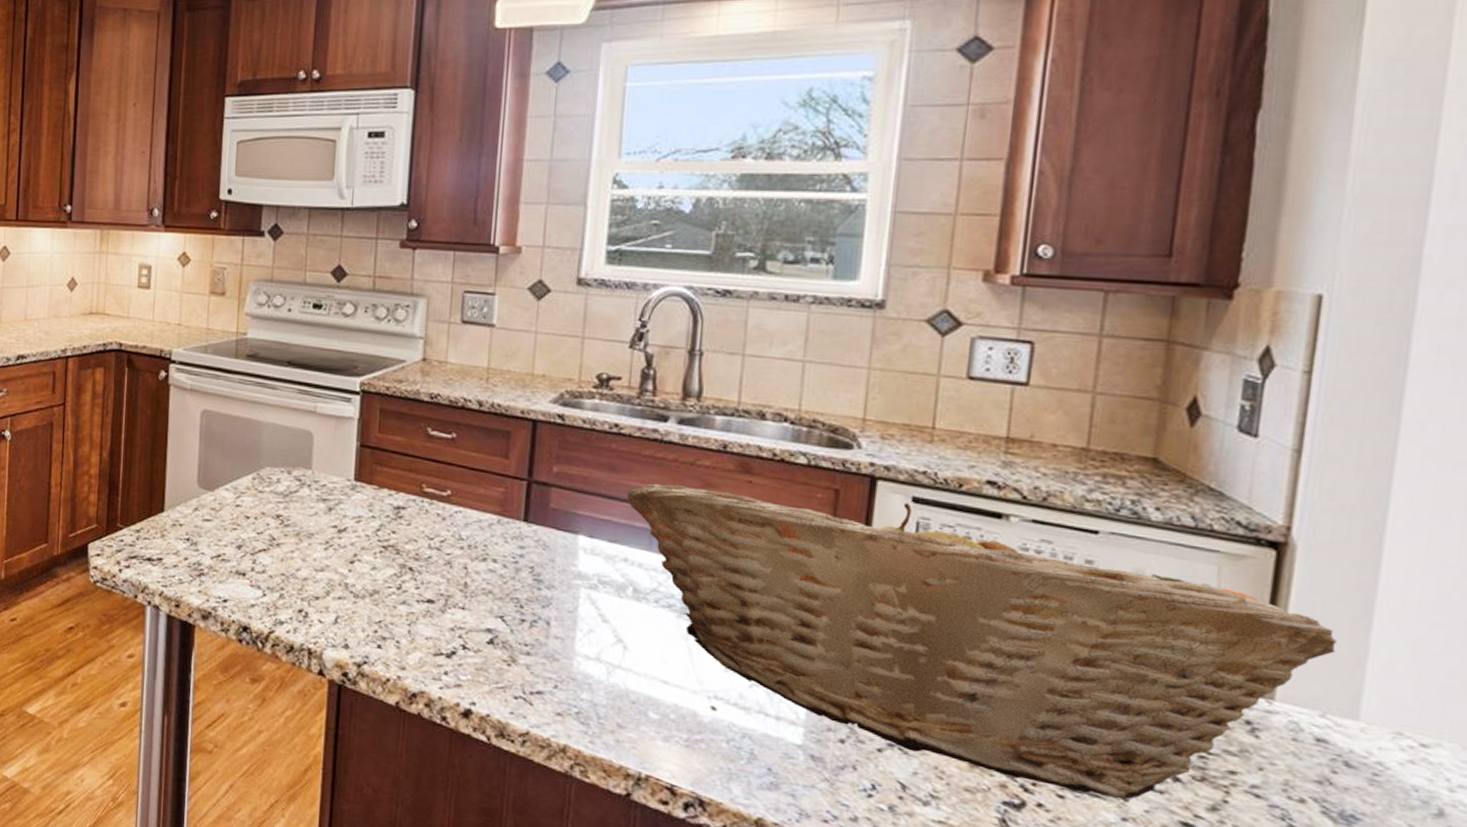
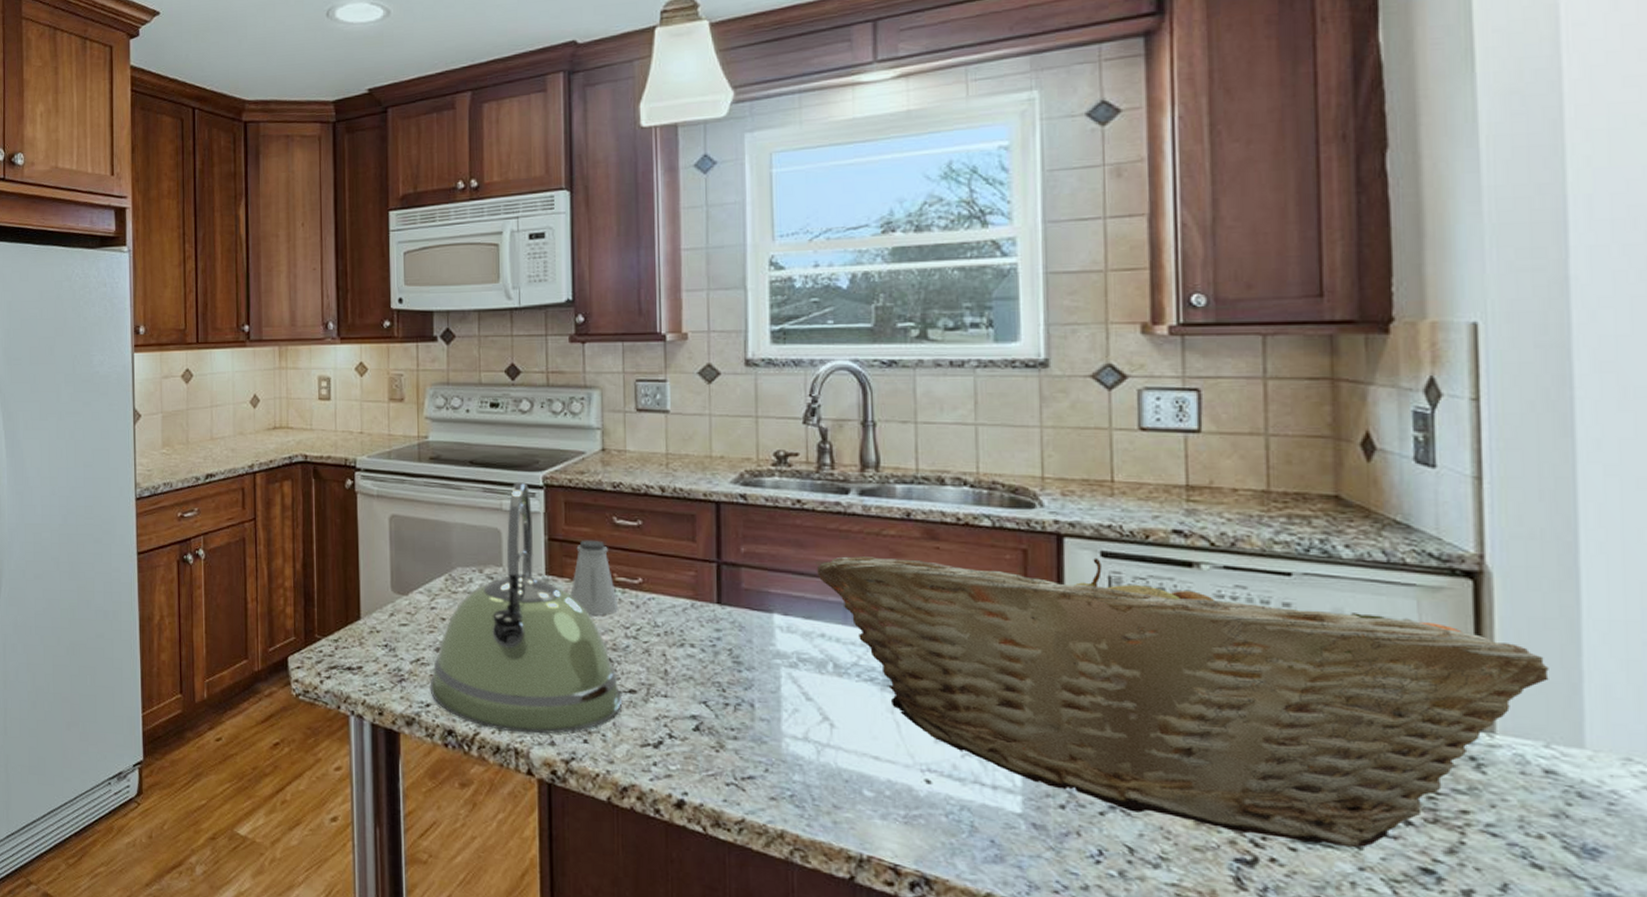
kettle: none [228,386,419,637] -> present [430,482,621,734]
saltshaker: none [377,448,425,526] -> present [570,539,619,617]

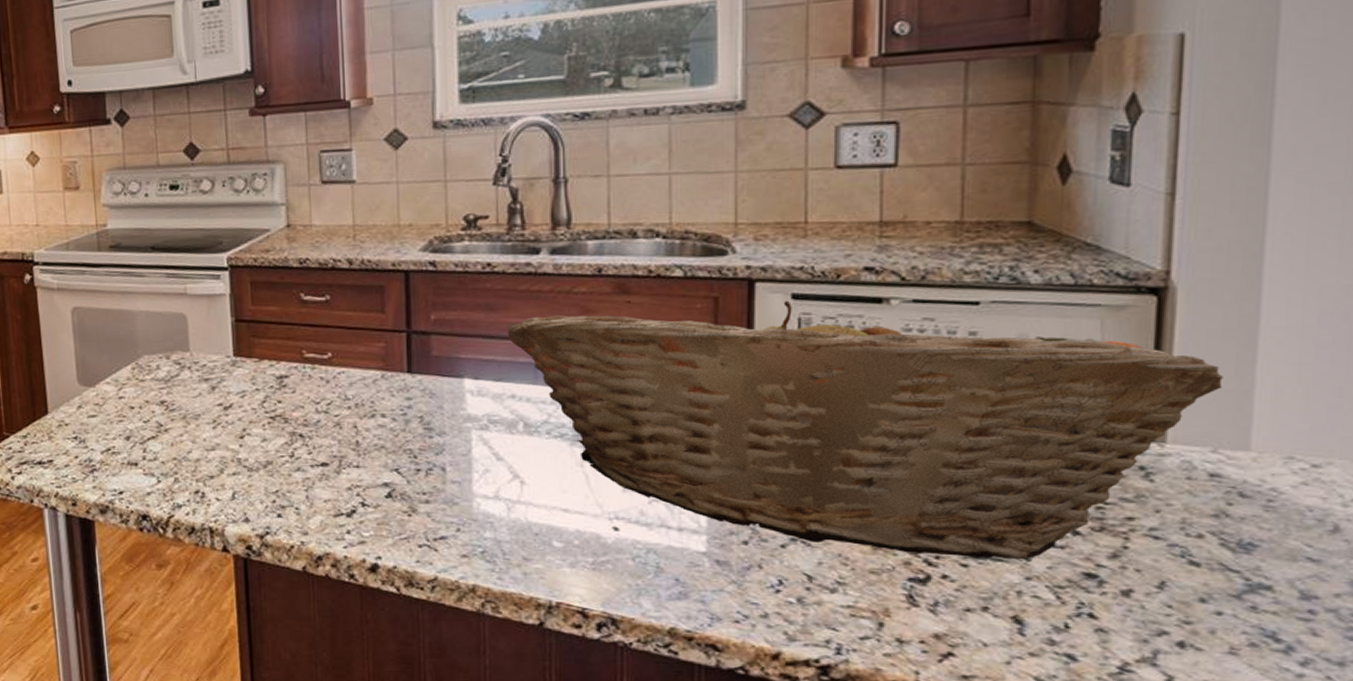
kettle: present [430,482,621,734] -> none [122,264,314,512]
saltshaker: present [570,539,619,617] -> none [259,318,309,394]

